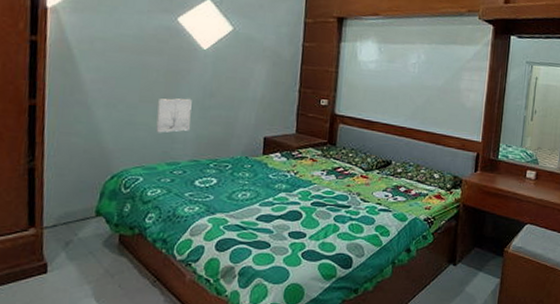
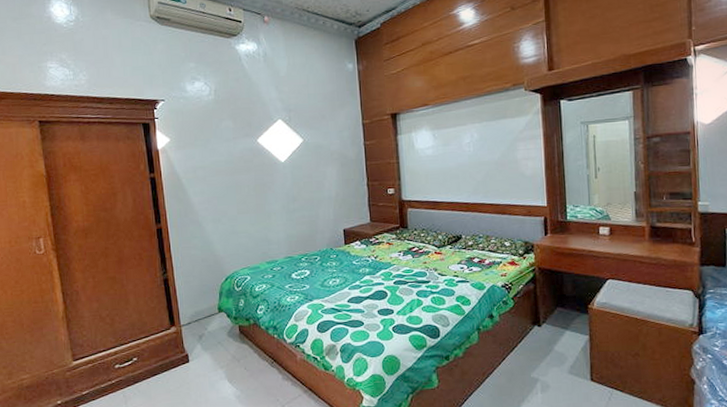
wall art: present [156,98,192,133] -> none [251,206,282,238]

